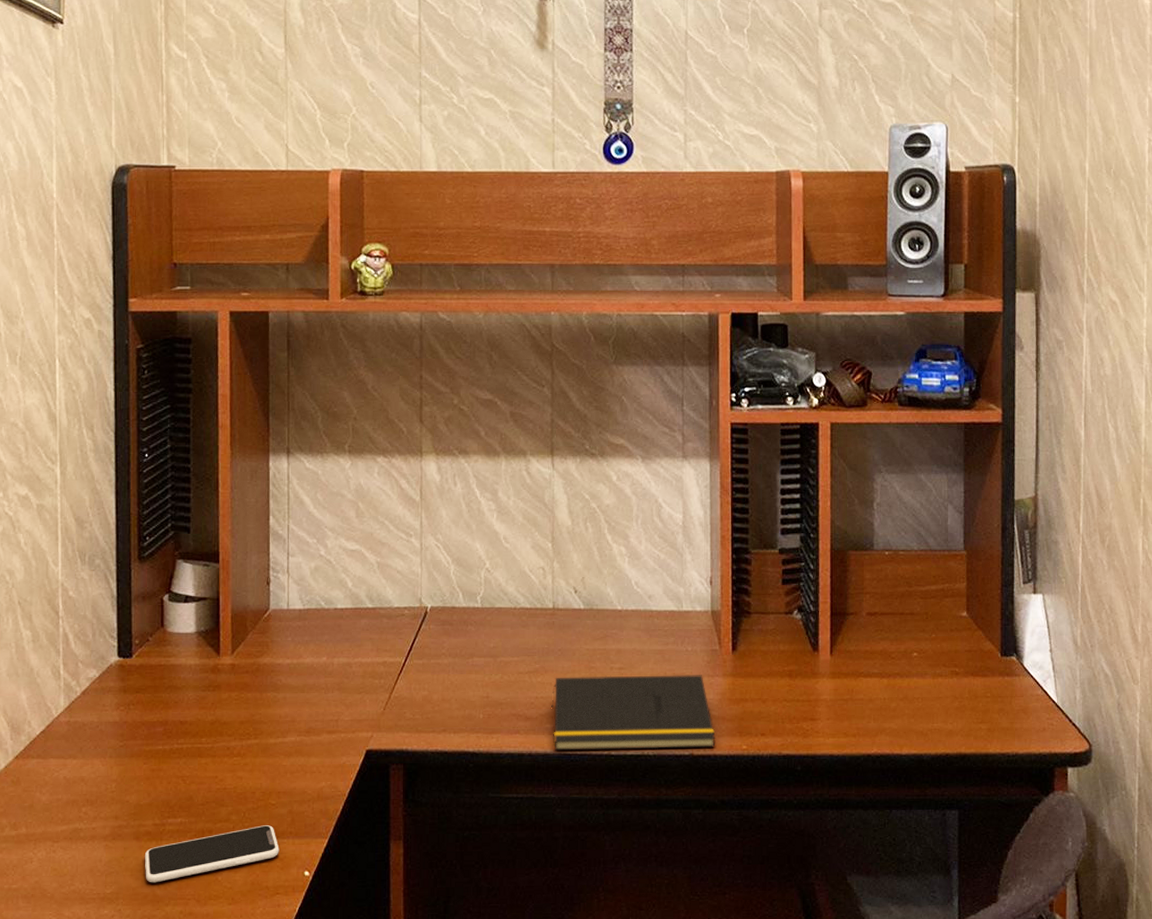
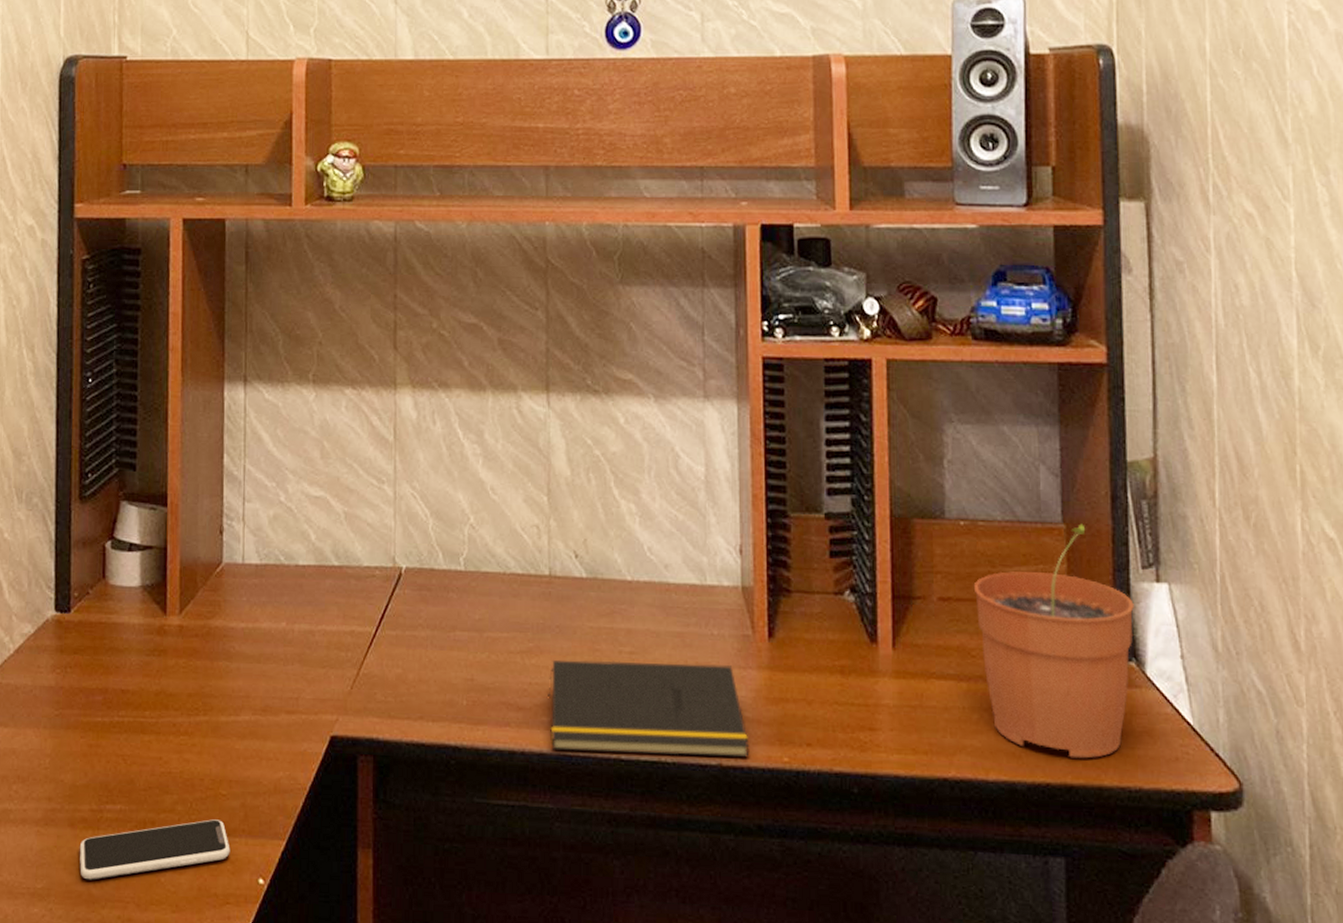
plant pot: none [894,550,1016,733] -> present [973,523,1134,759]

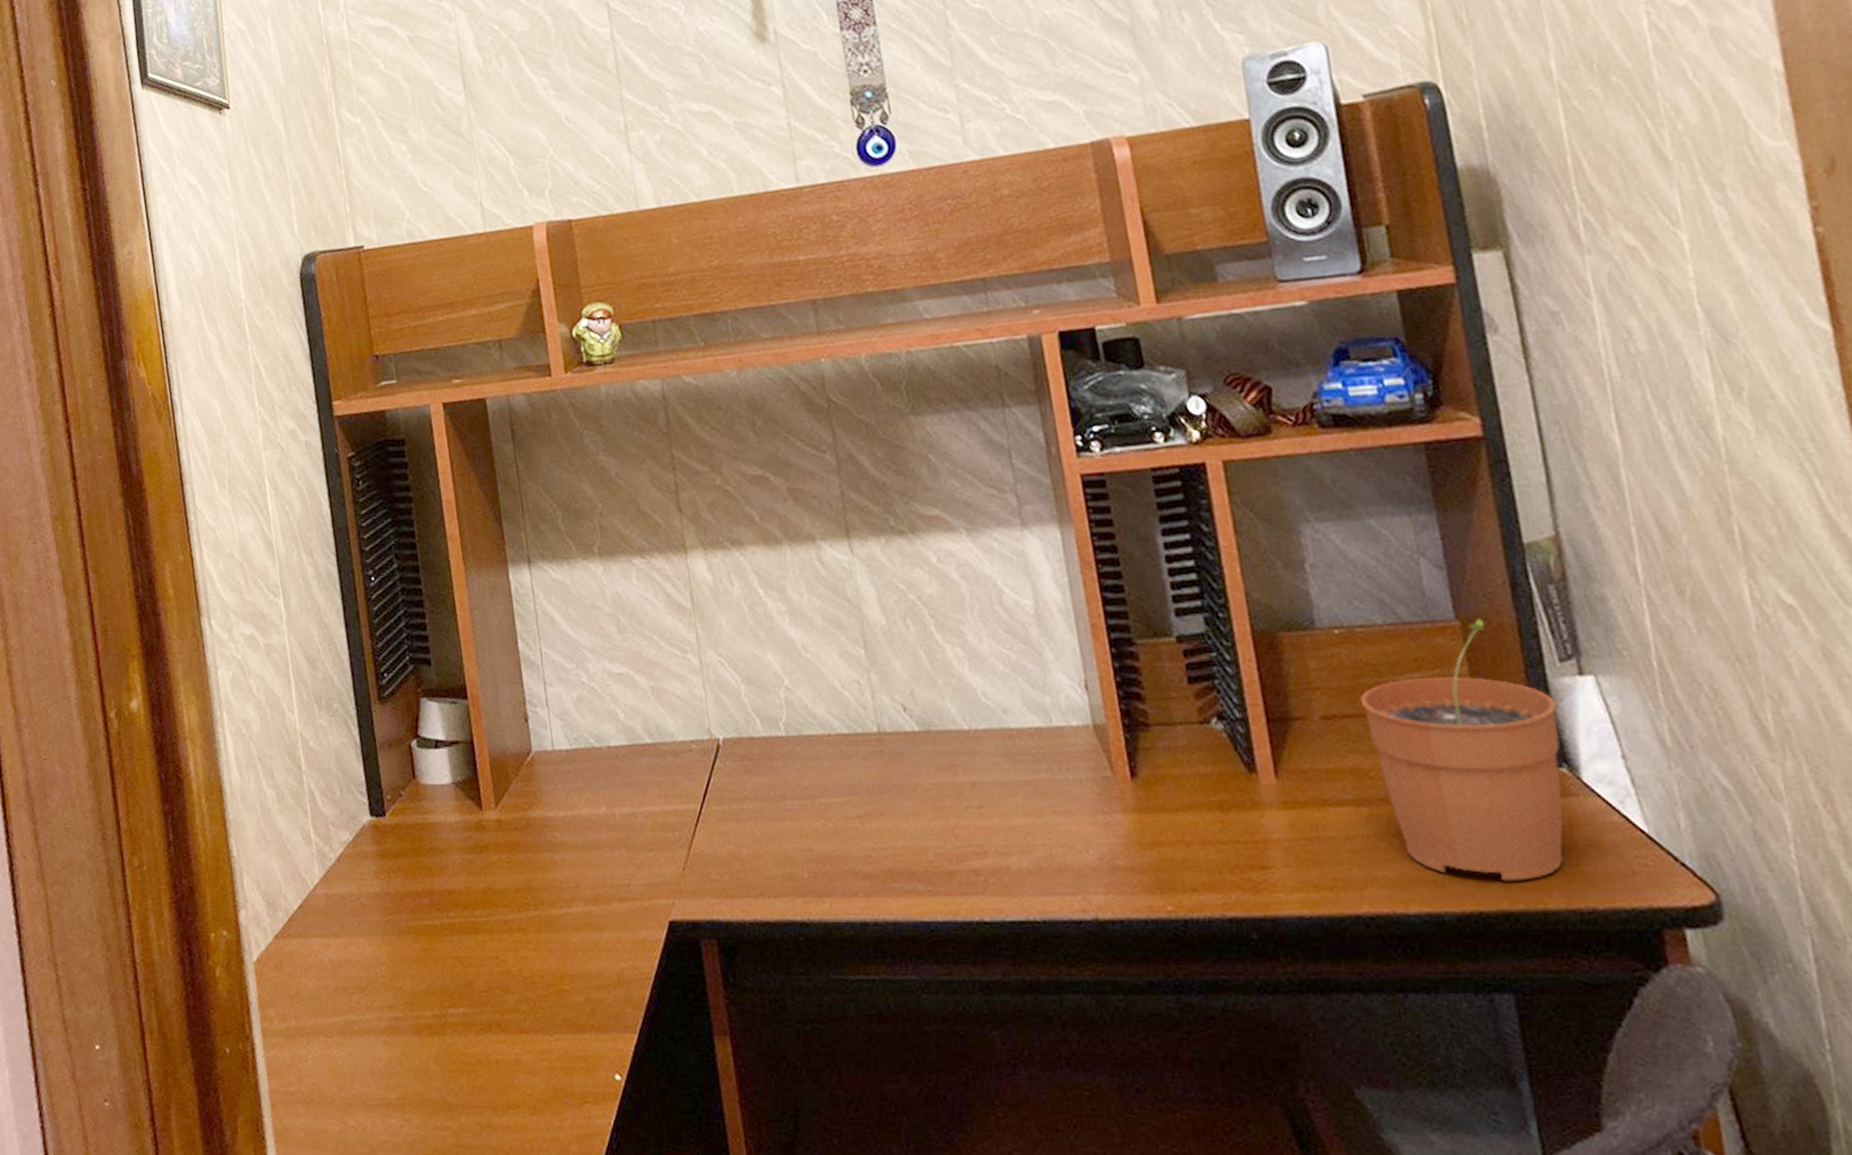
smartphone: present [79,819,230,880] -> none [427,1016,582,1087]
notepad: present [548,659,749,758] -> none [893,811,1127,918]

